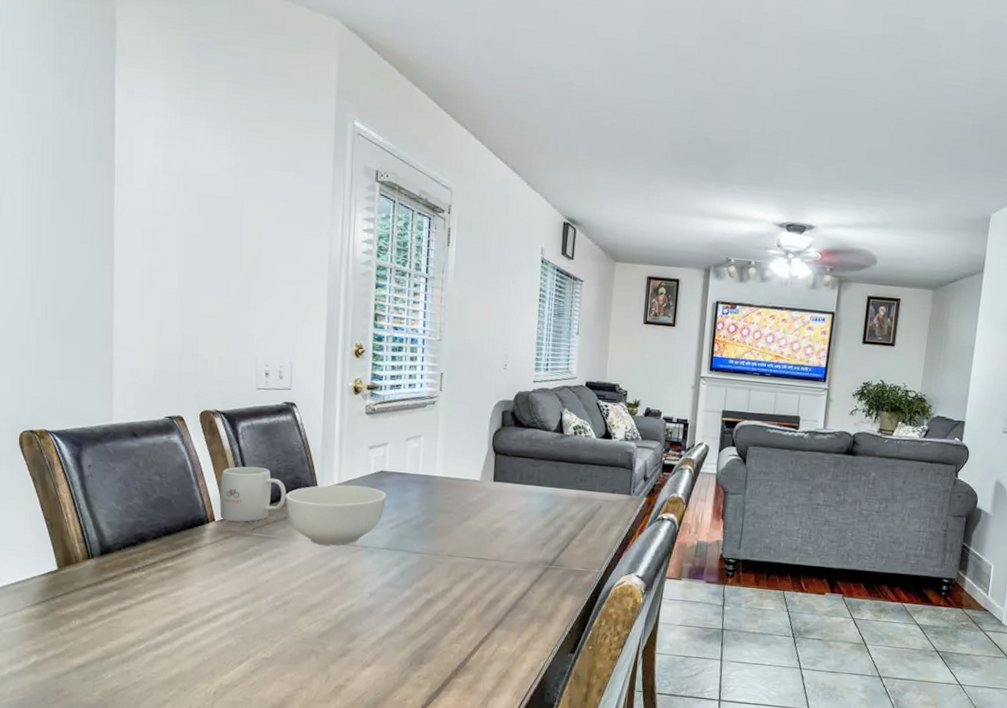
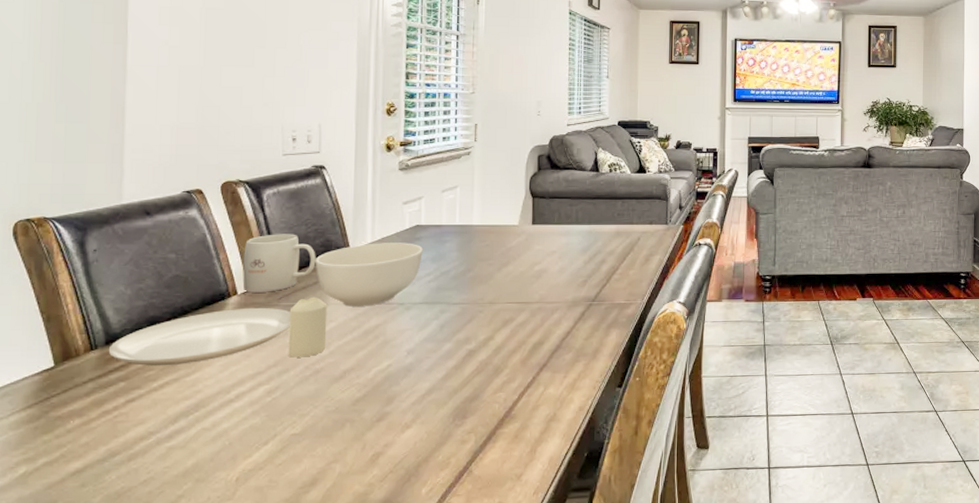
plate: none [103,534,263,581] -> present [108,308,291,366]
candle: none [260,531,297,588] -> present [288,296,328,358]

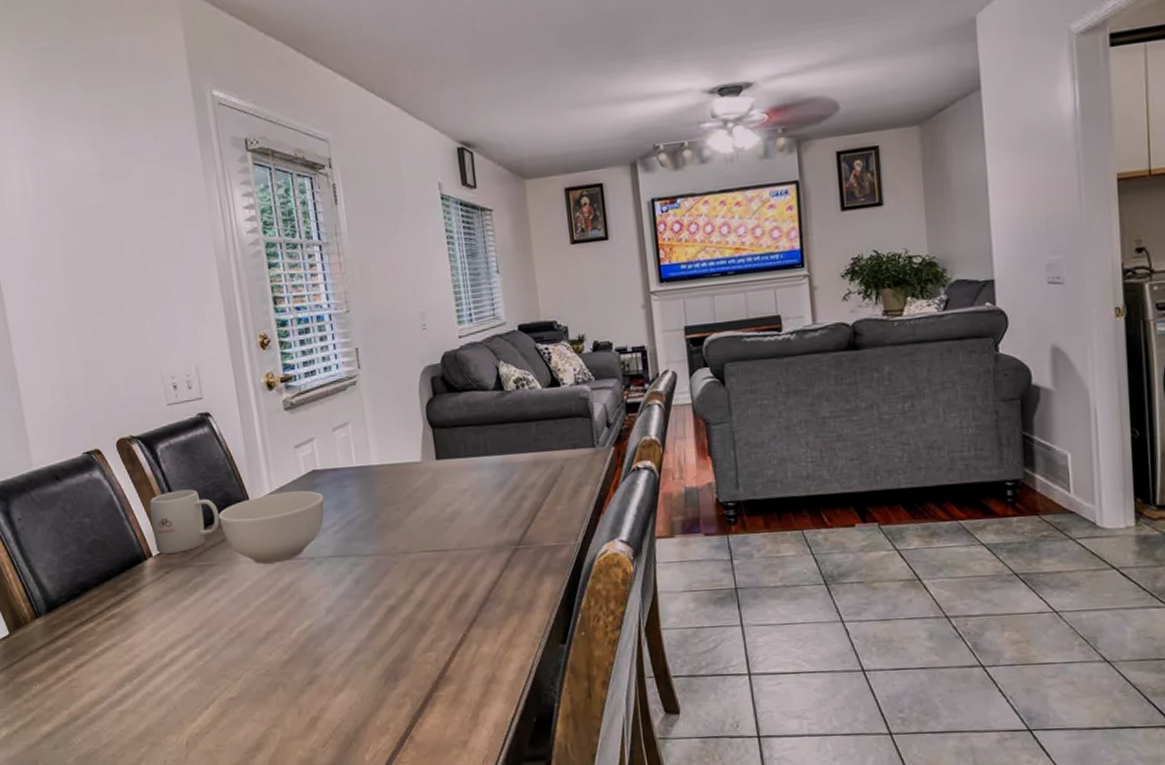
plate: present [108,308,291,366] -> none [50,569,208,632]
candle: present [288,296,328,358] -> none [203,555,245,620]

